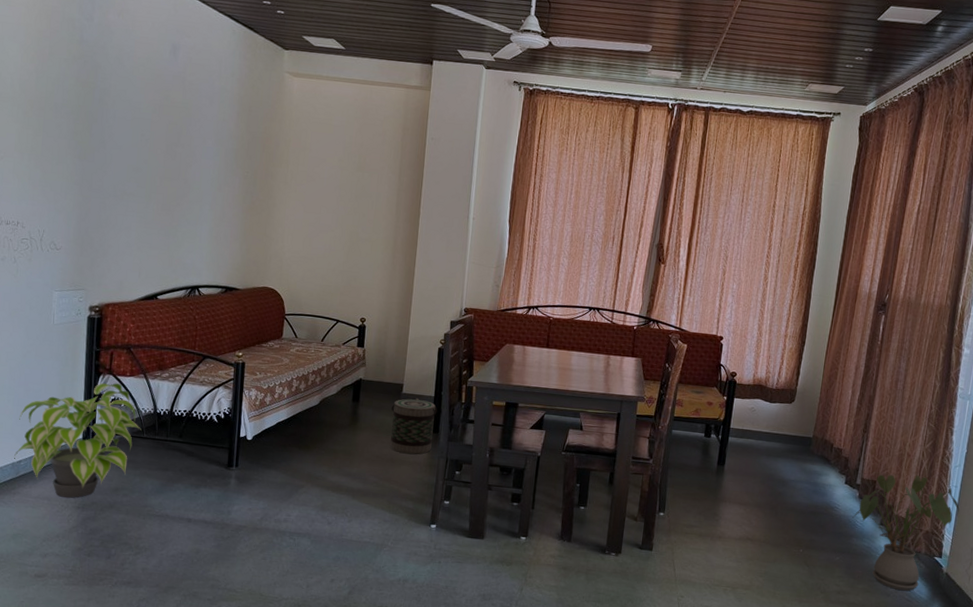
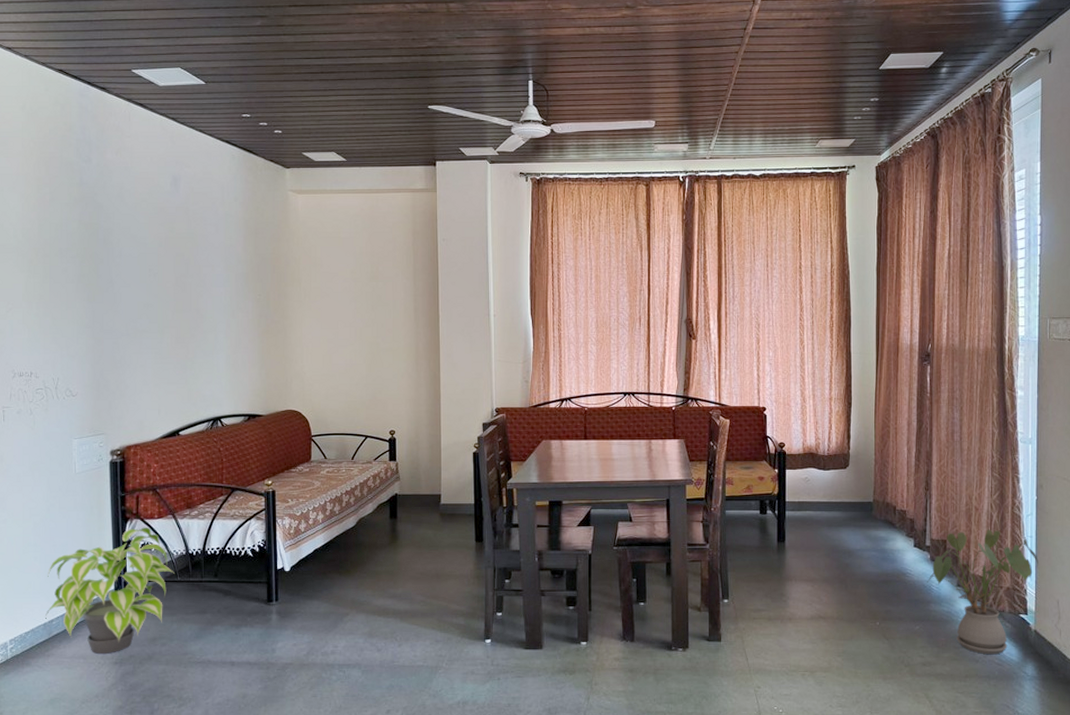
basket: present [390,397,437,455] -> none [430,507,479,568]

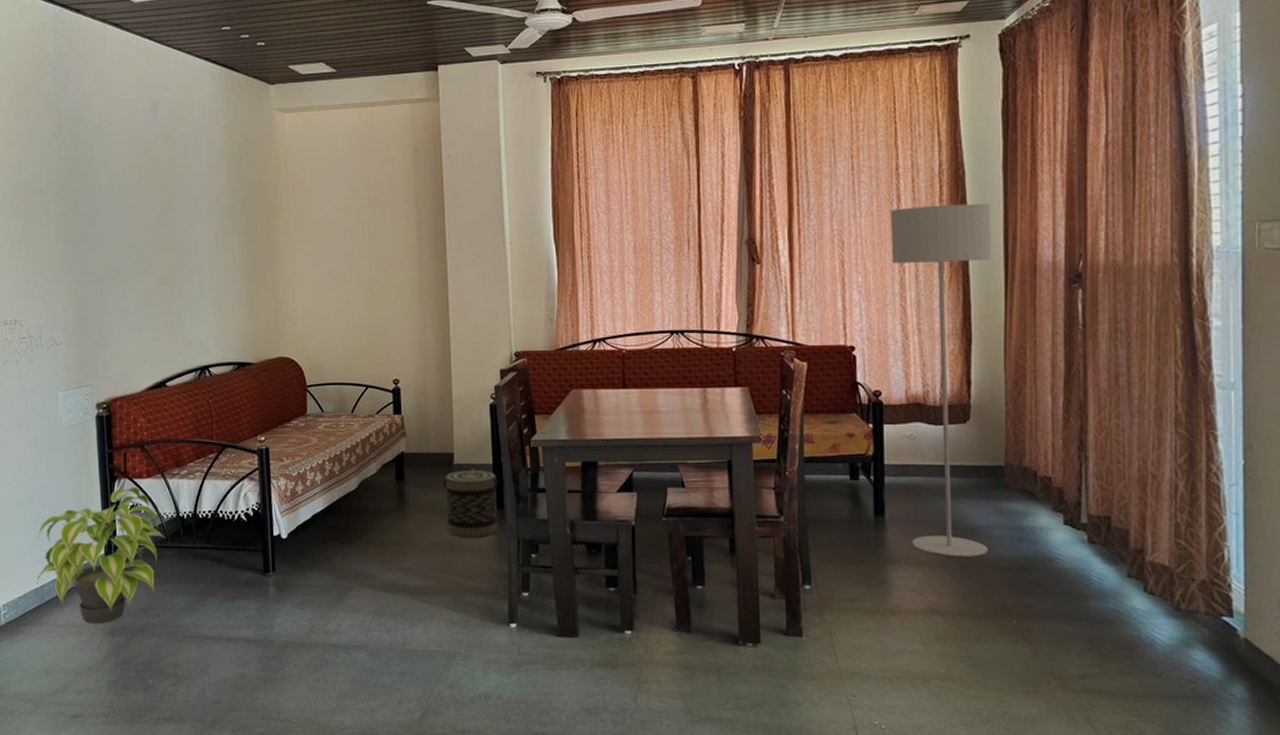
basket: none [430,507,479,568] -> present [442,468,499,538]
floor lamp: none [794,297,867,575] -> present [890,203,991,559]
house plant: present [927,529,1038,655] -> none [1083,503,1248,669]

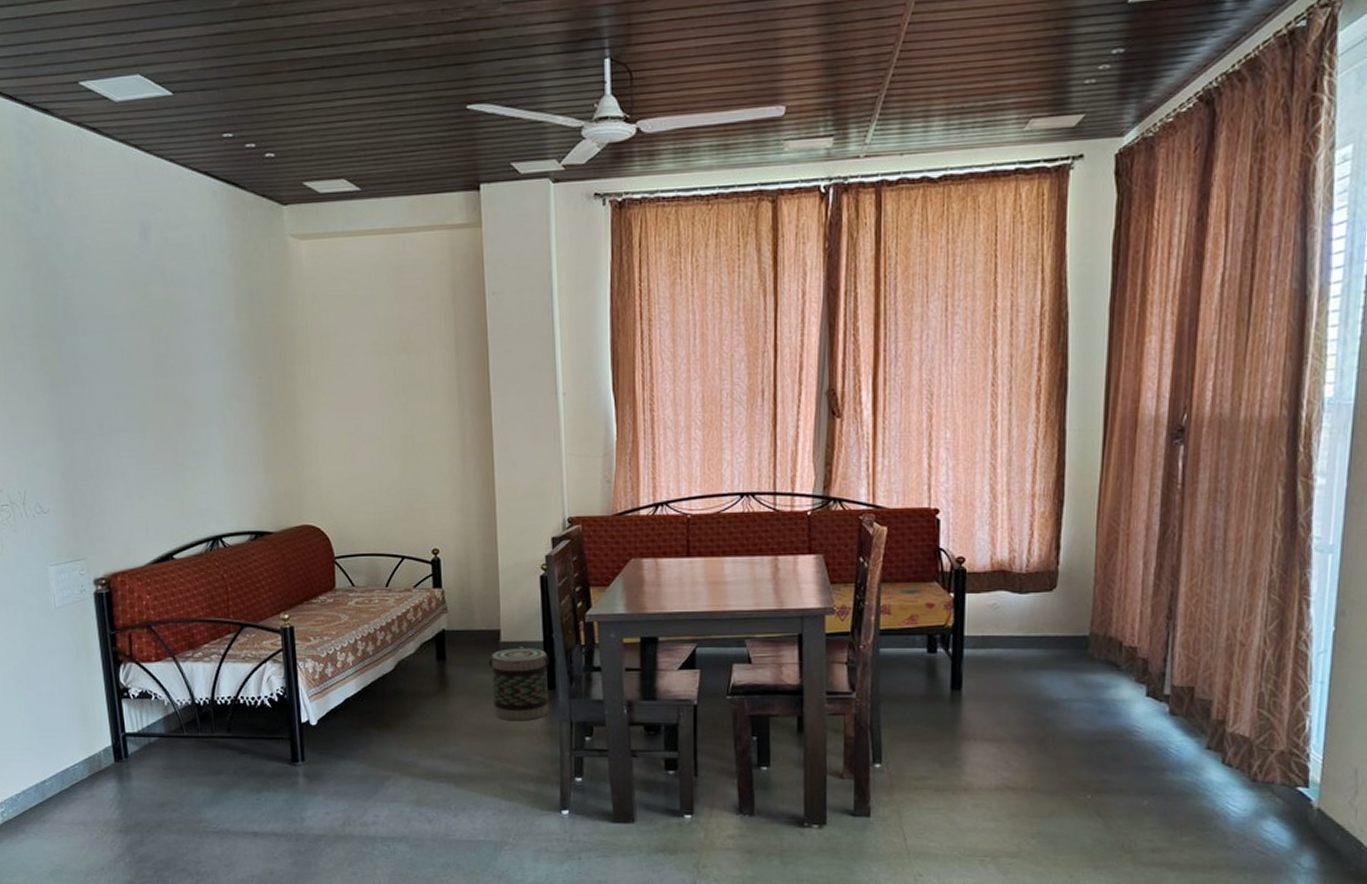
plant: present [37,487,165,623] -> none [34,671,180,820]
floor lamp: present [890,203,991,559] -> none [983,349,1093,733]

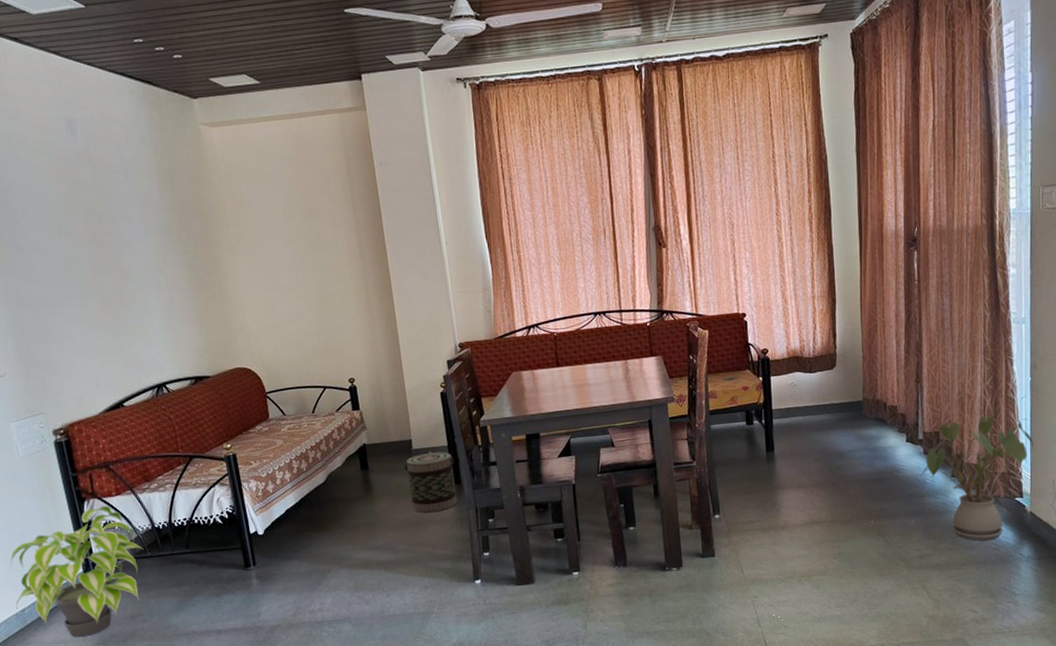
plant: none [34,671,180,820] -> present [10,505,143,637]
house plant: none [1163,672,1331,840] -> present [921,416,1033,541]

